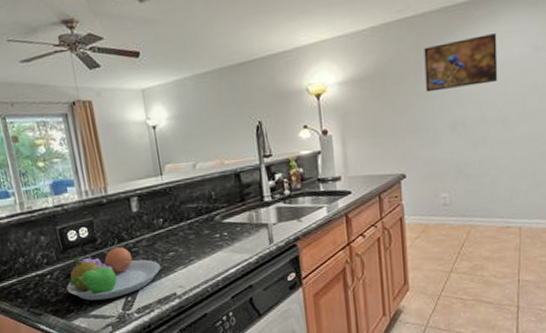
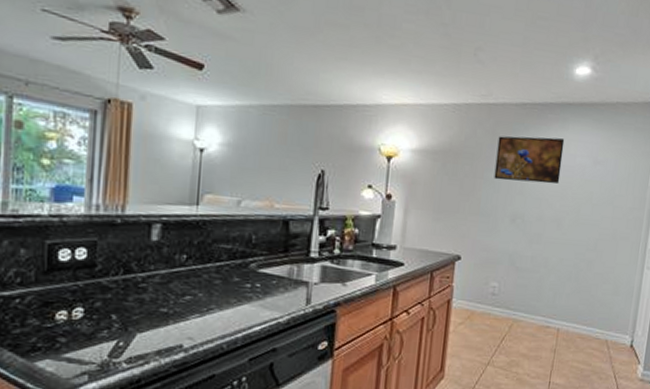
fruit bowl: present [66,245,161,301] -> none [38,278,170,341]

